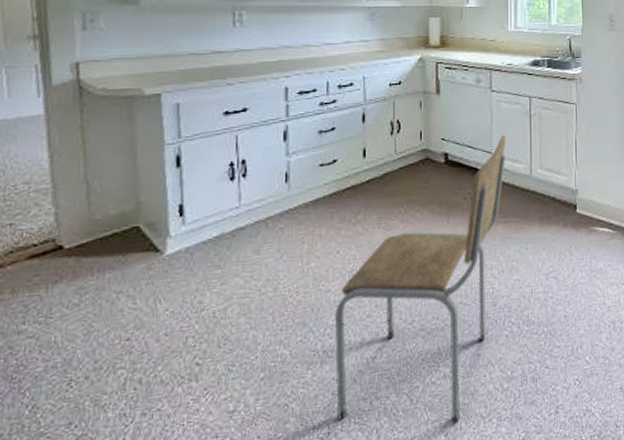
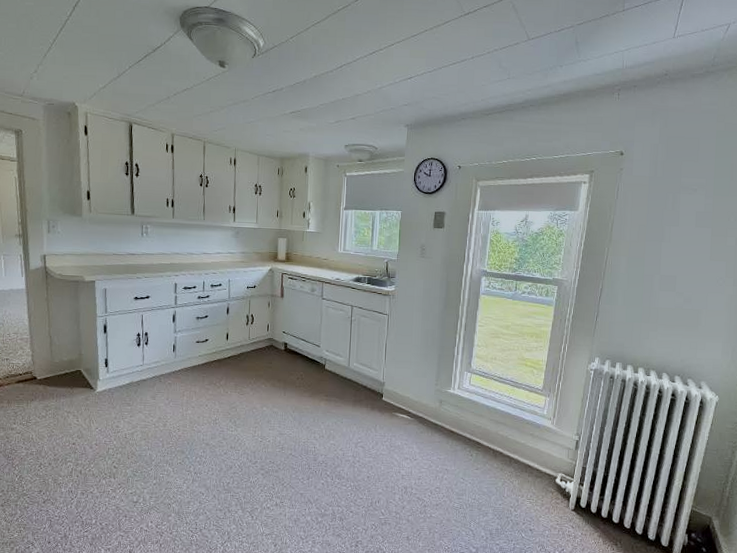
dining chair: present [335,135,506,424] -> none [202,334,332,539]

